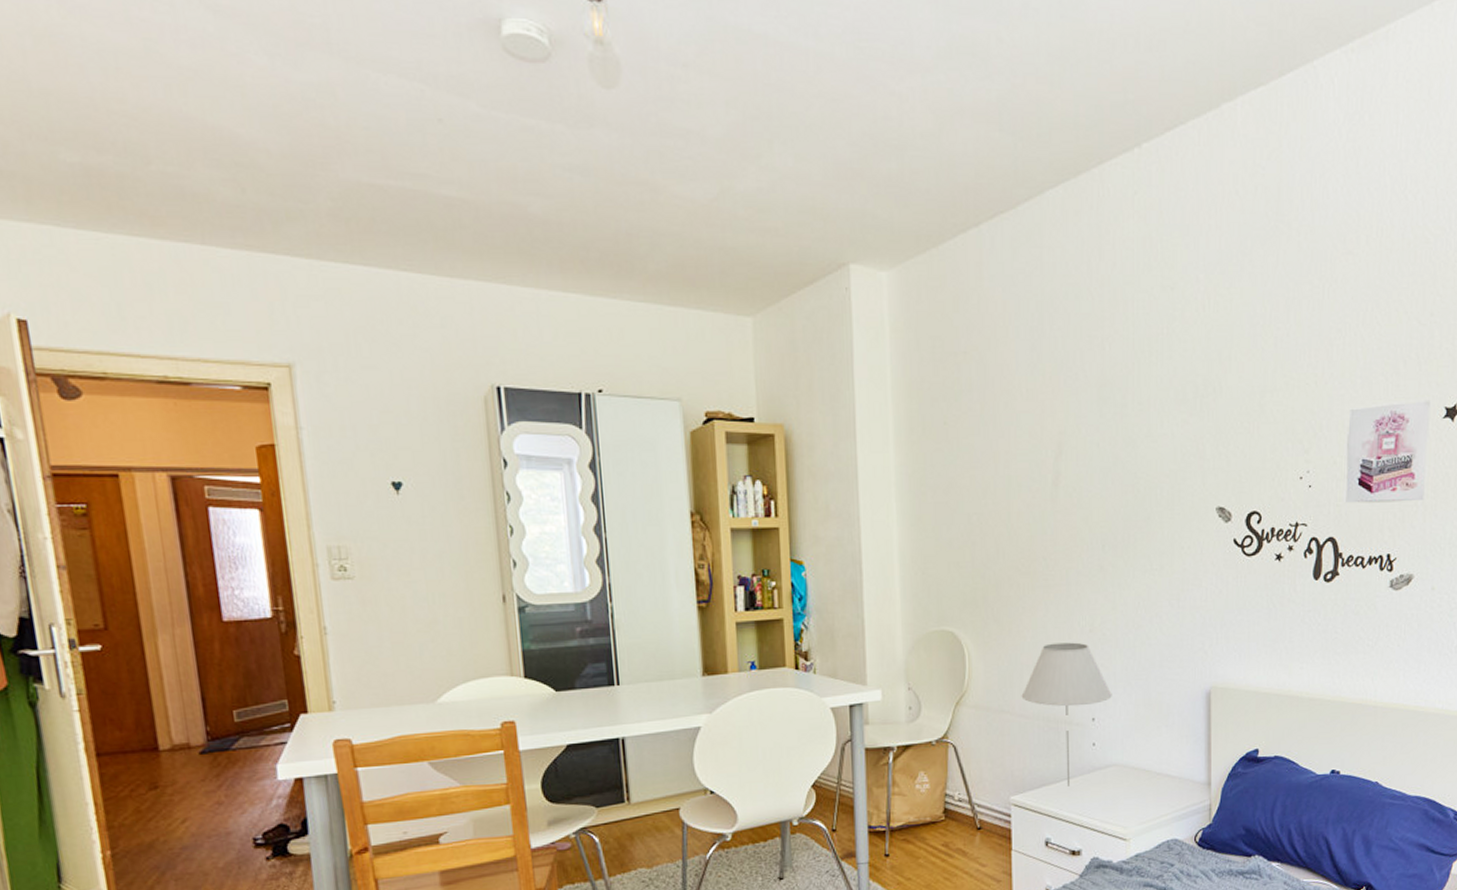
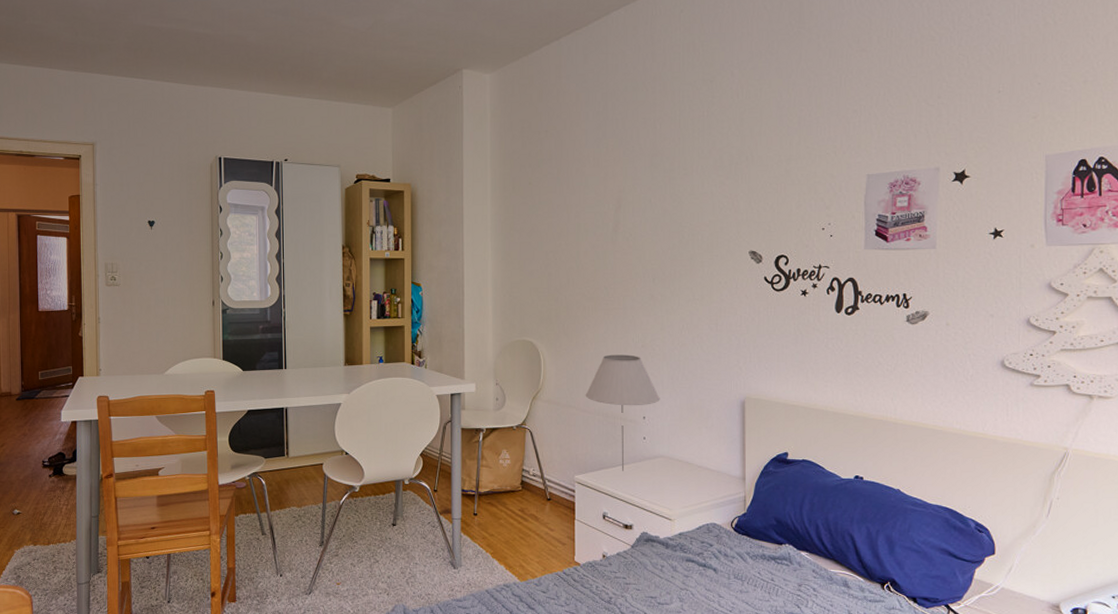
books: none [724,444,762,485] -> present [367,197,394,227]

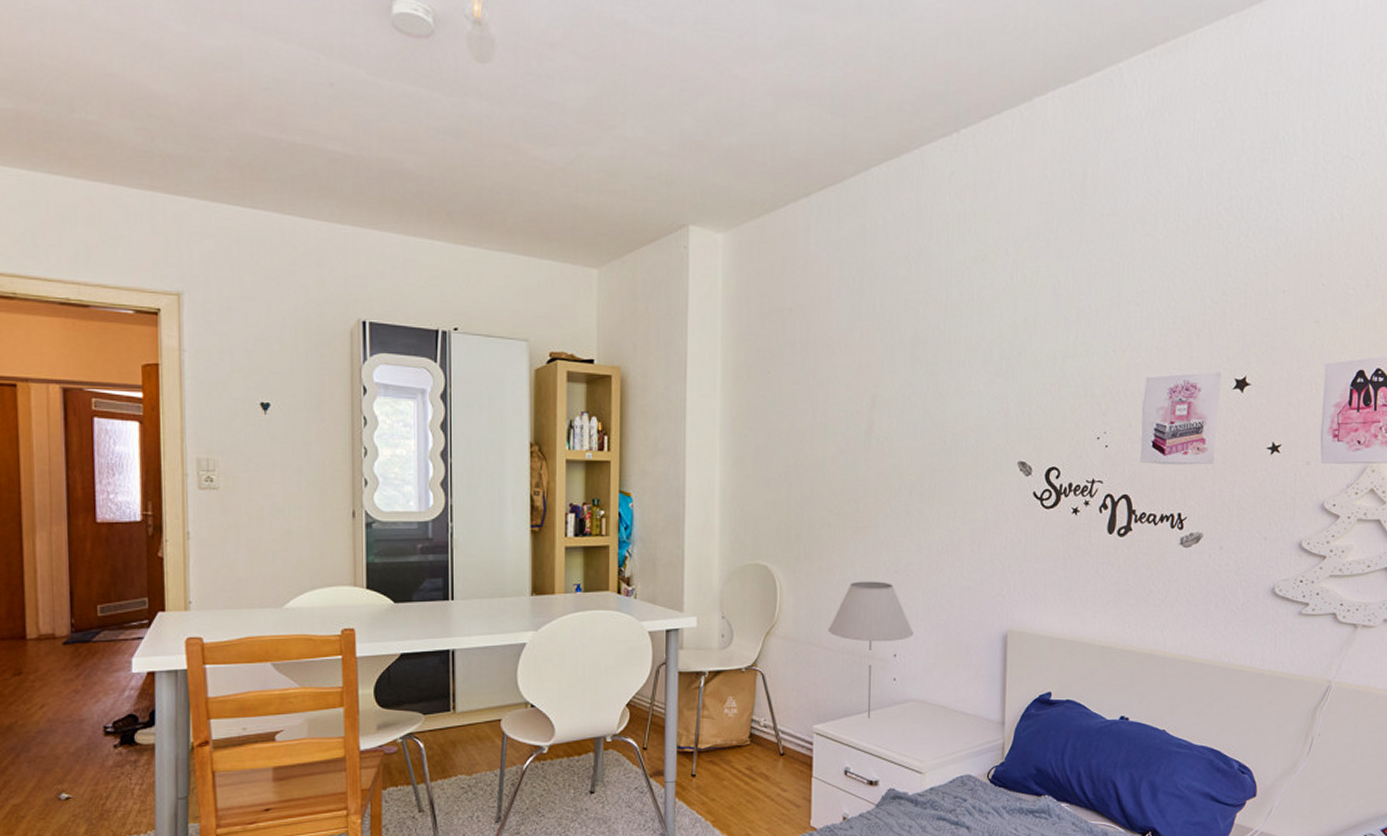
books: present [367,197,394,227] -> none [563,382,598,421]

